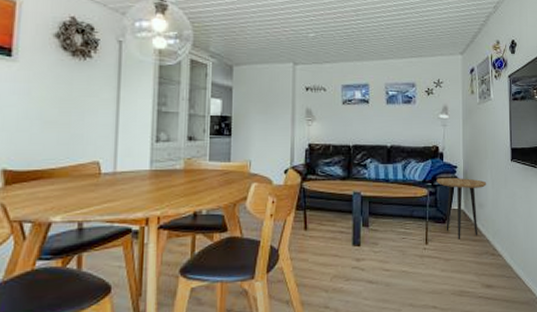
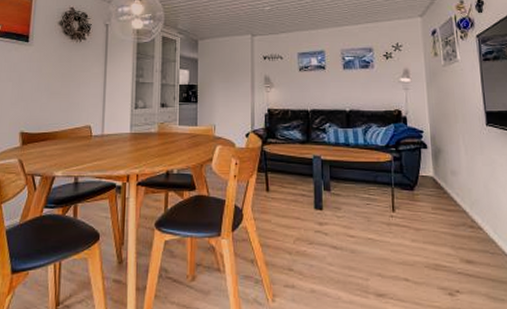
side table: present [436,177,487,240] -> none [400,142,459,208]

